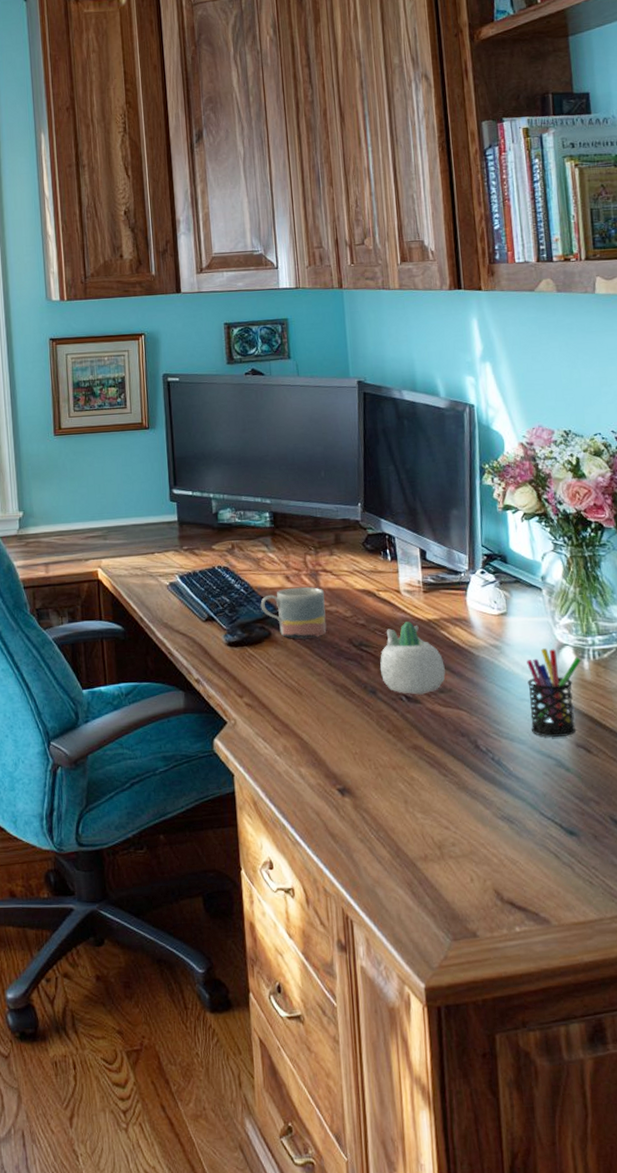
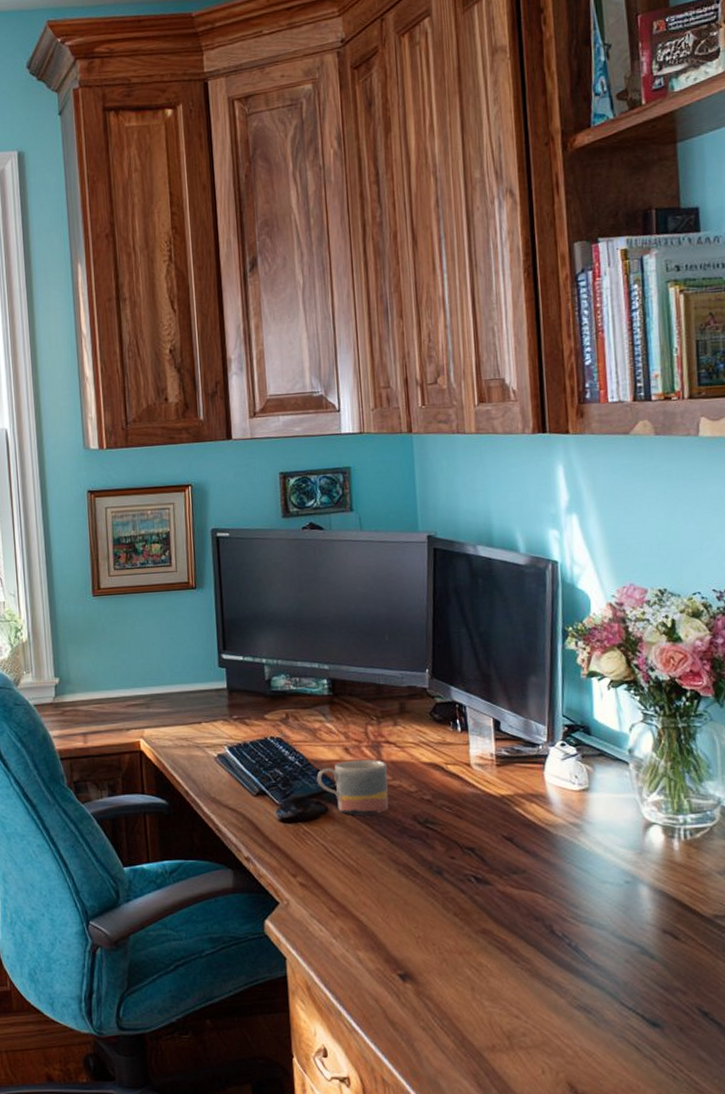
succulent planter: present [379,621,446,695] -> none [446,797,519,876]
pen holder: present [527,648,582,737] -> none [610,827,672,922]

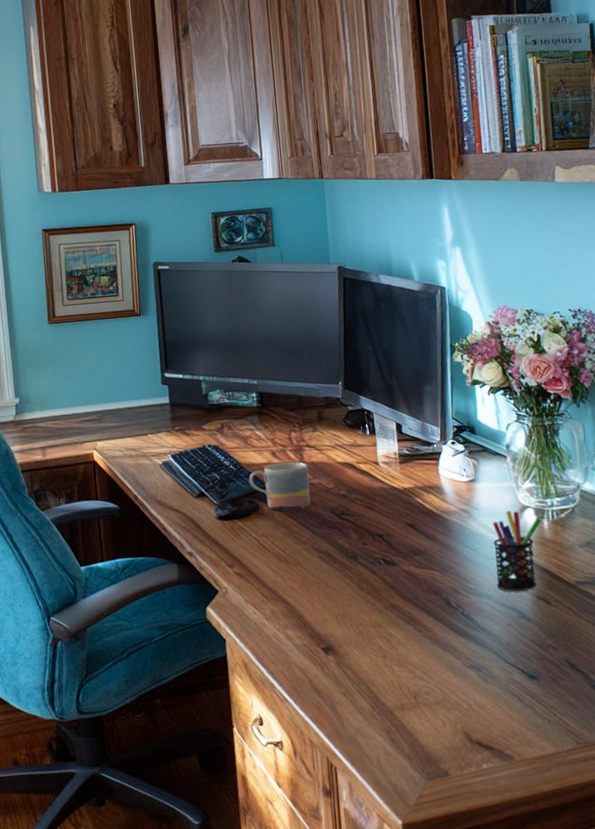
pen holder: none [610,827,672,922] -> present [493,511,542,592]

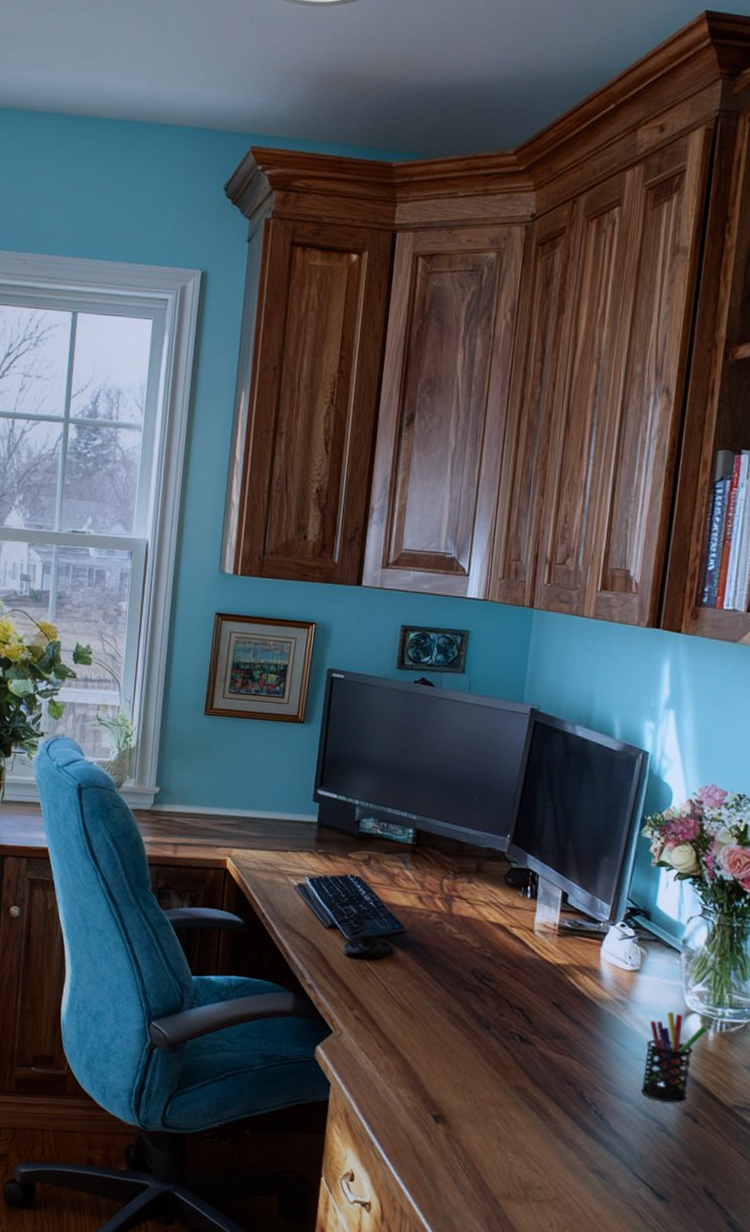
mug: present [248,461,311,511] -> none [387,909,455,963]

